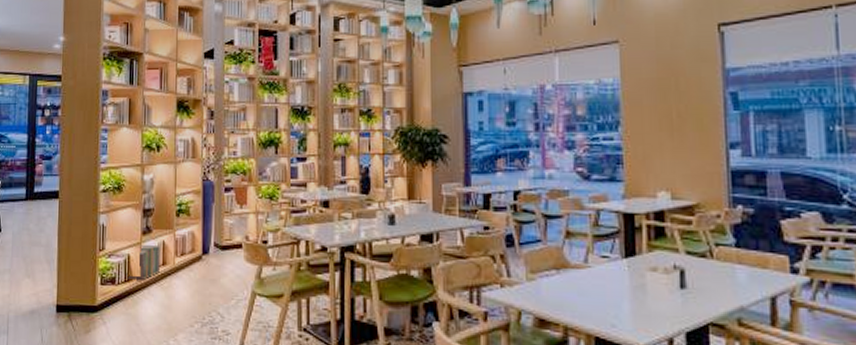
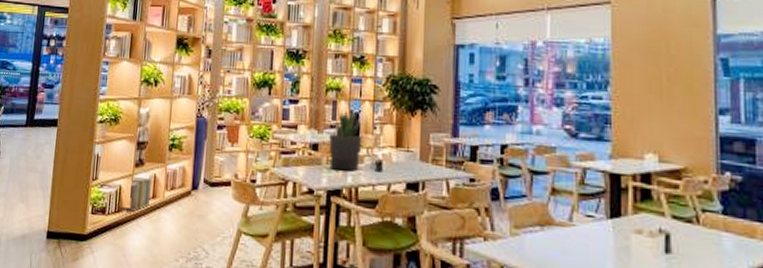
planter: none [340,163,374,227] -> present [329,107,363,172]

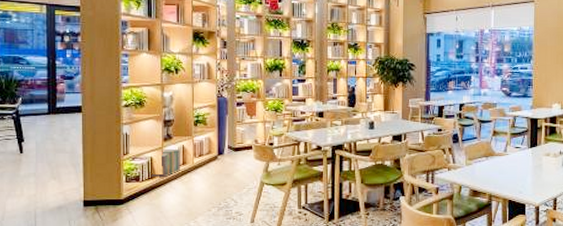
planter: present [329,107,363,172] -> none [332,83,358,131]

